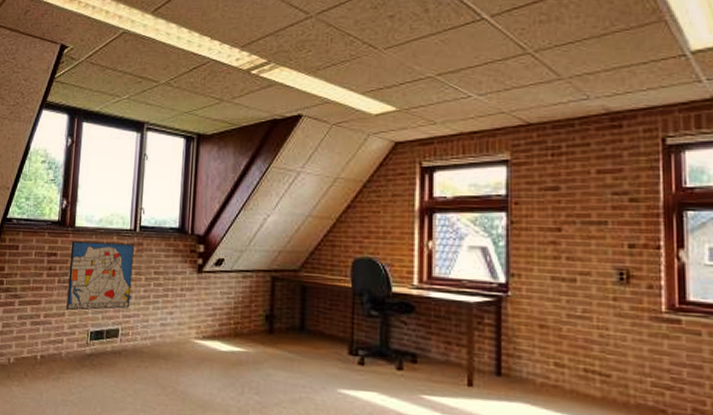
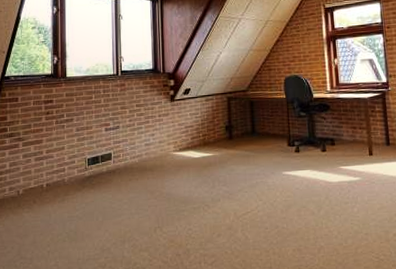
wall art: present [66,241,134,311] -> none [64,85,119,145]

